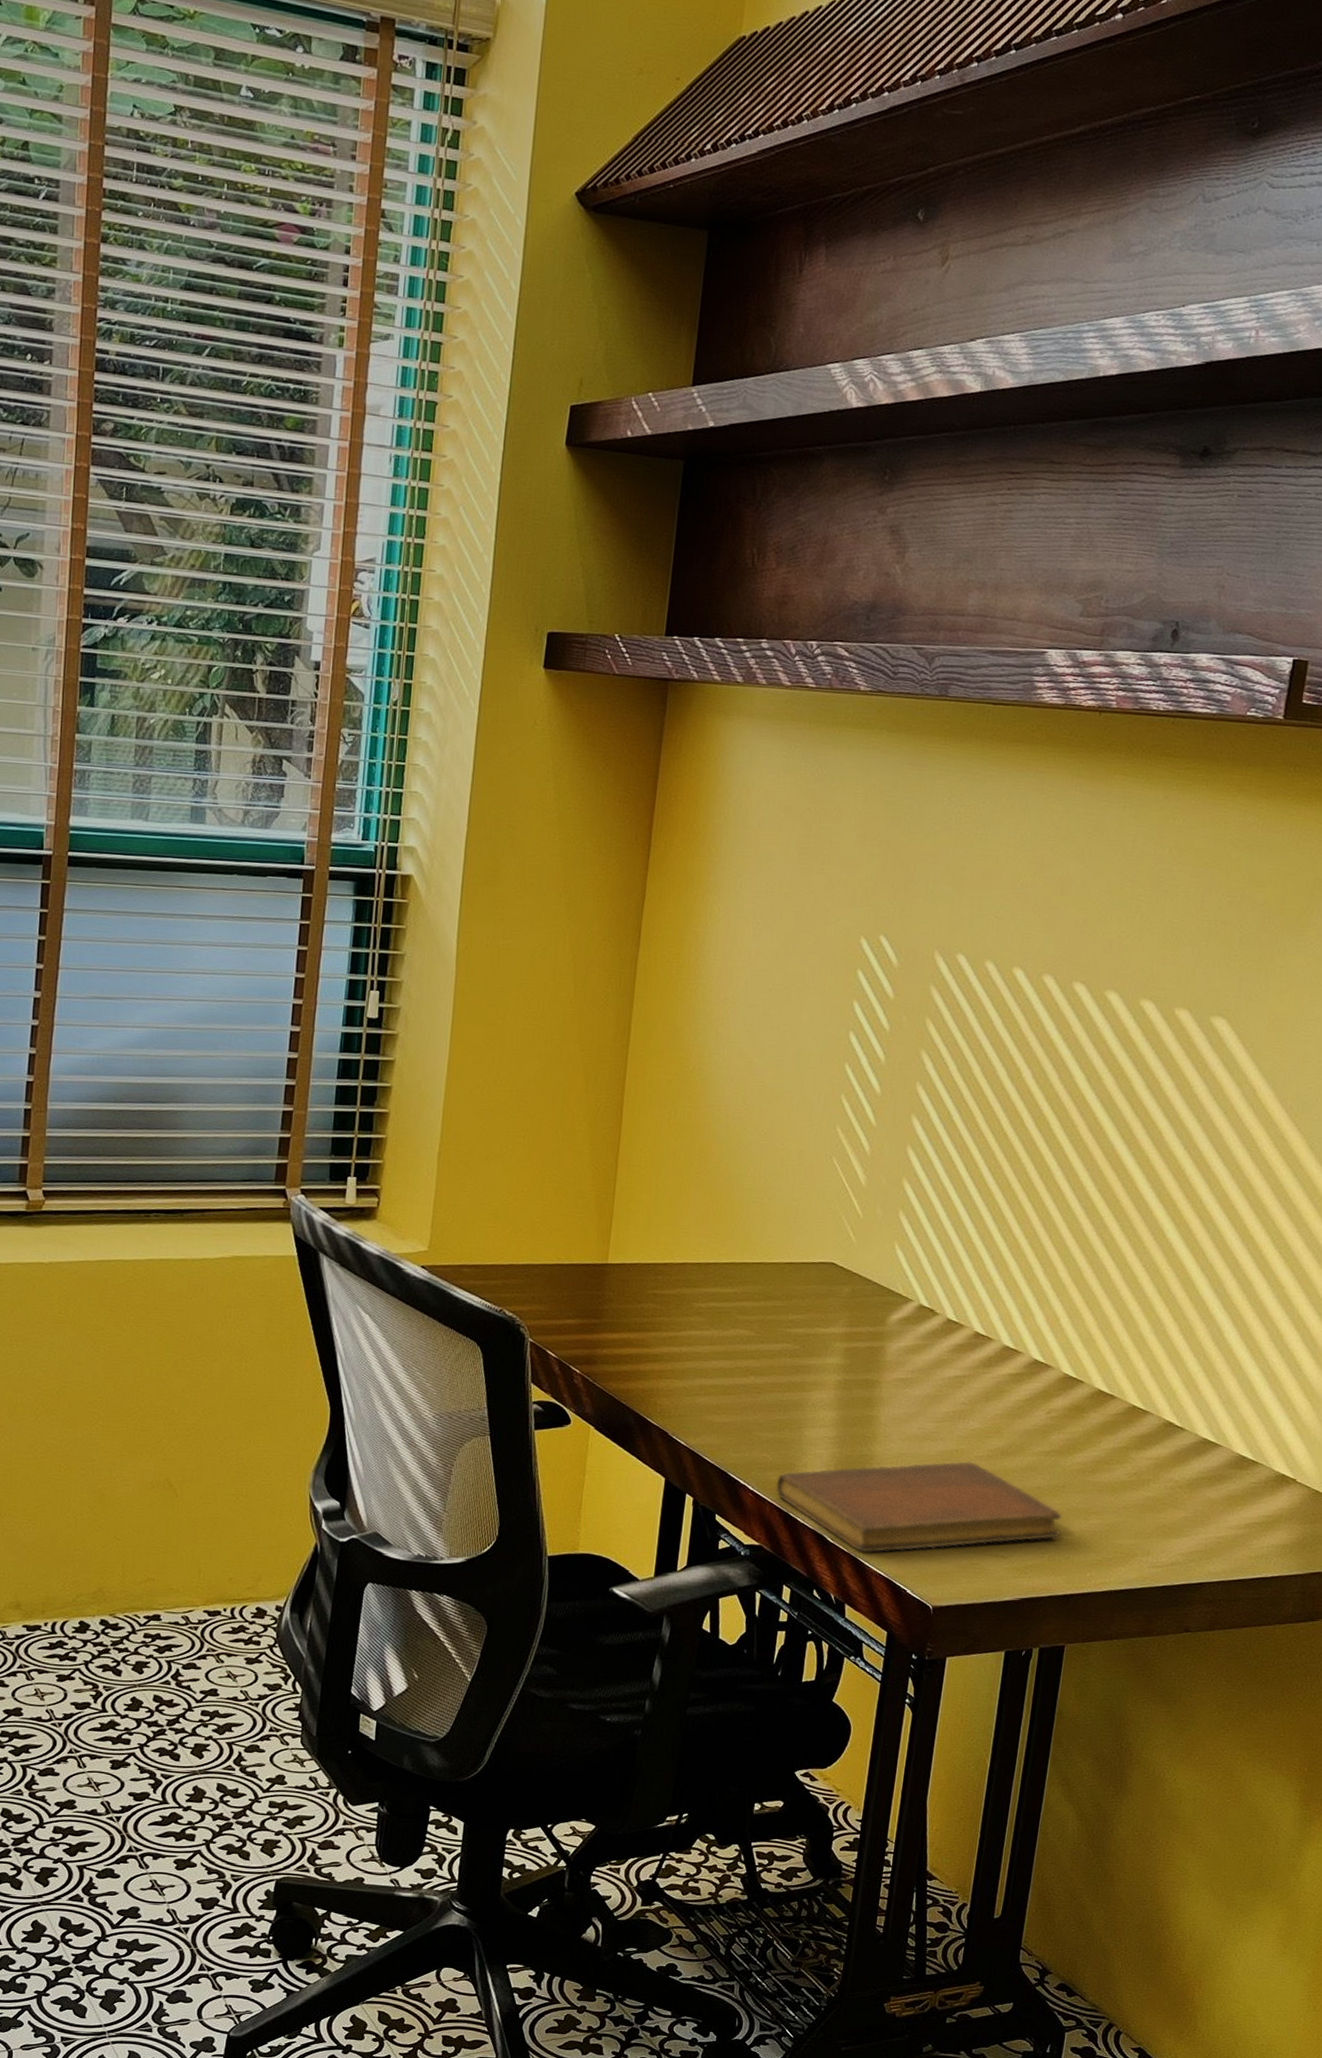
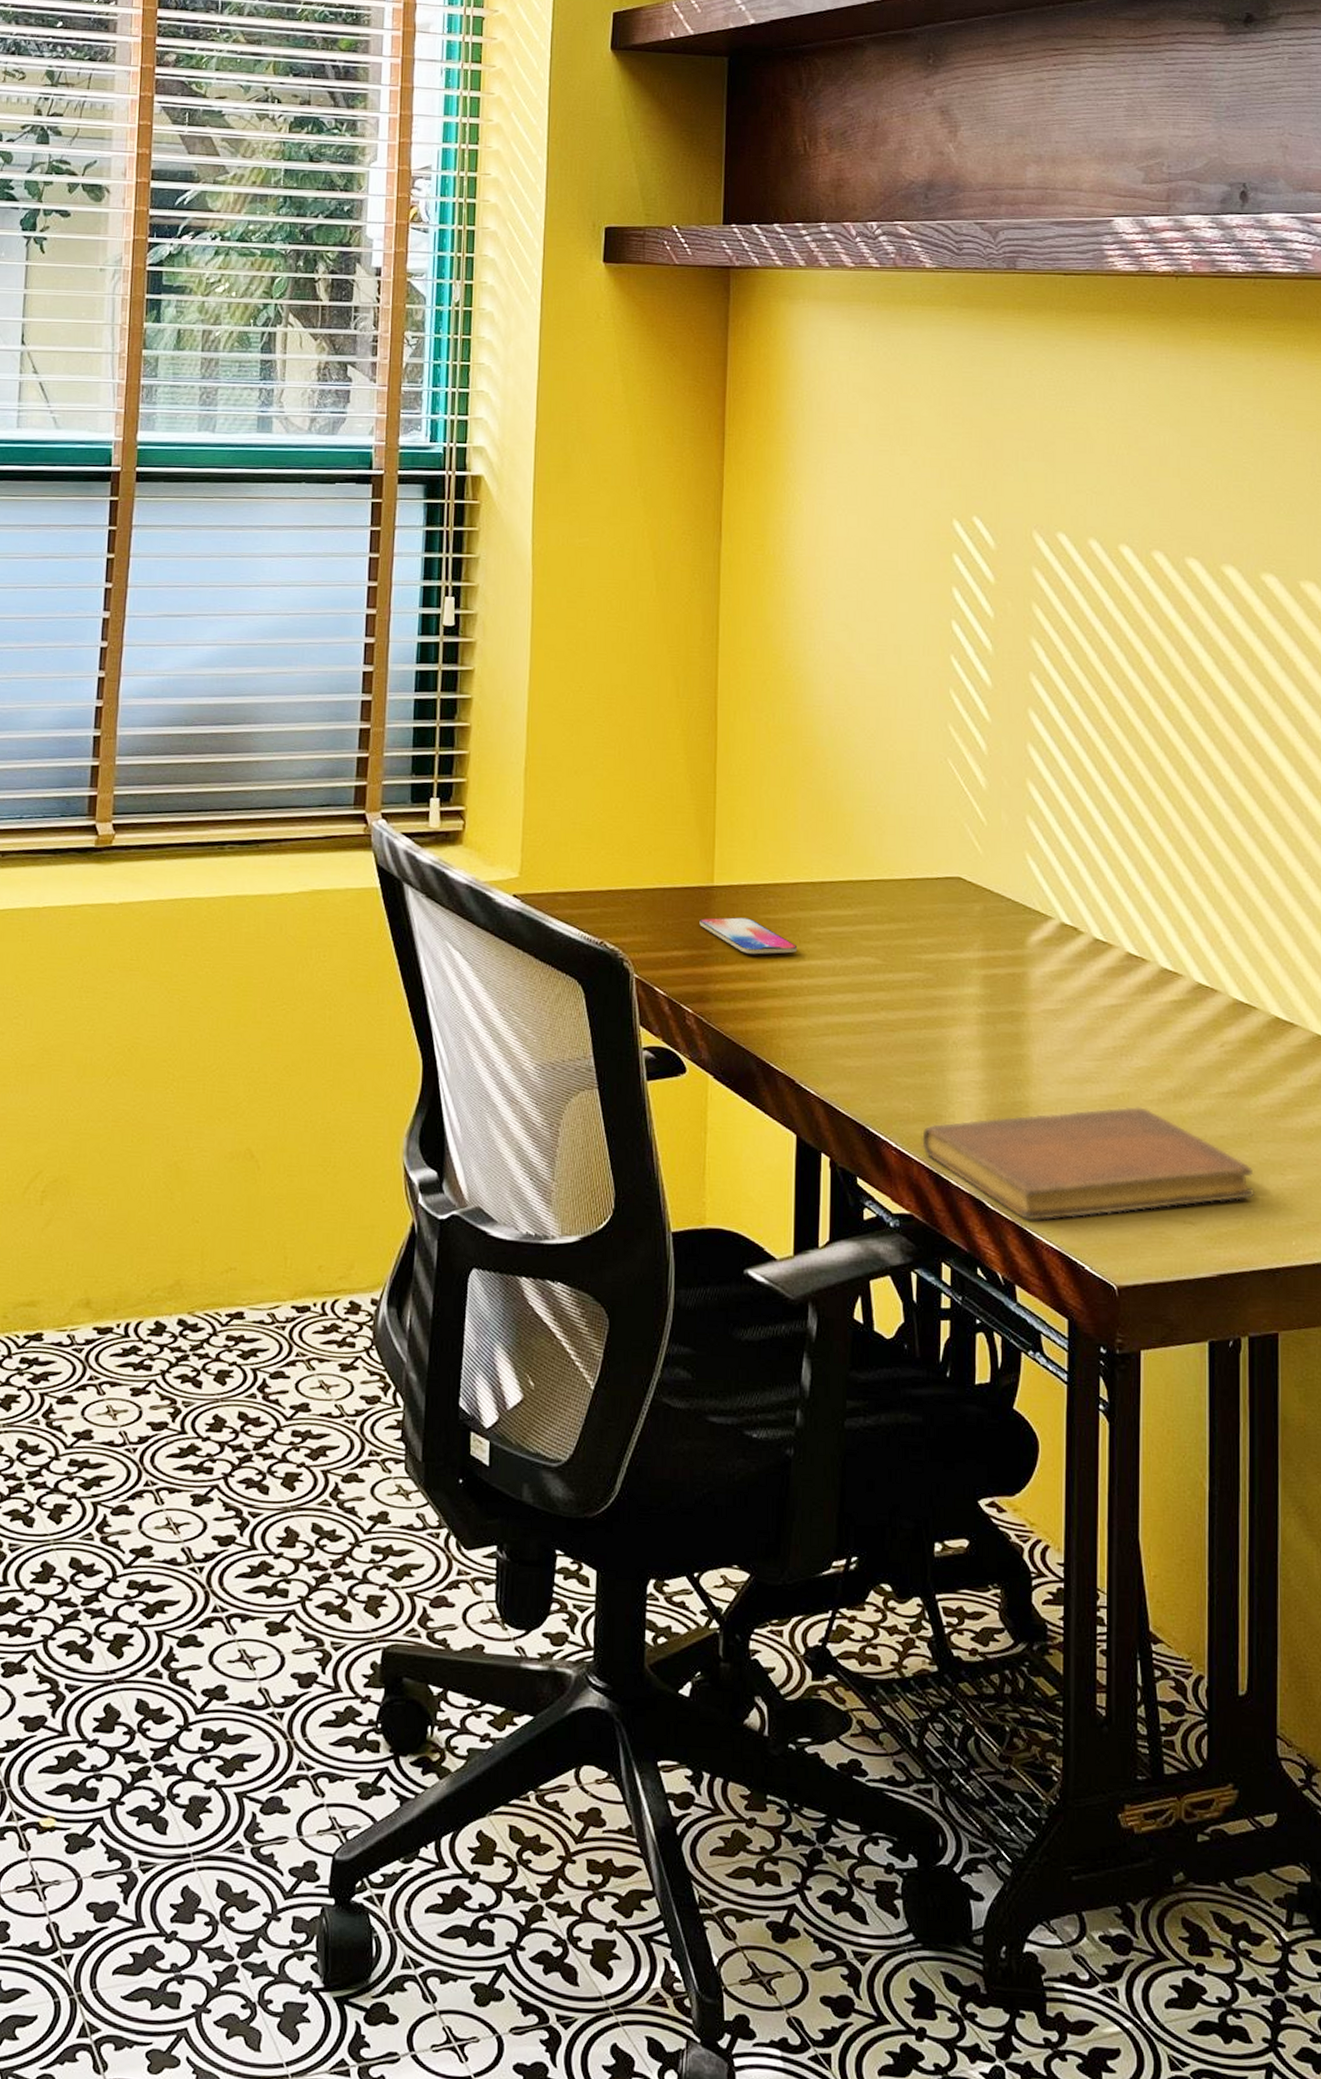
smartphone: none [592,1291,680,1325] -> present [699,917,798,955]

